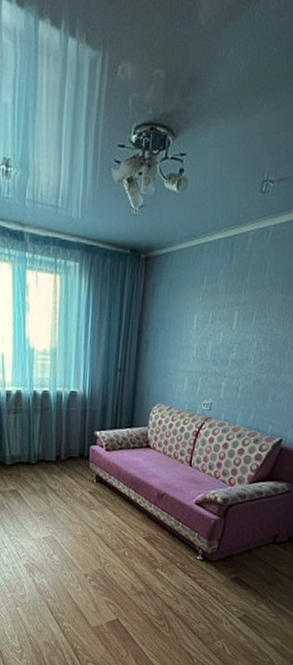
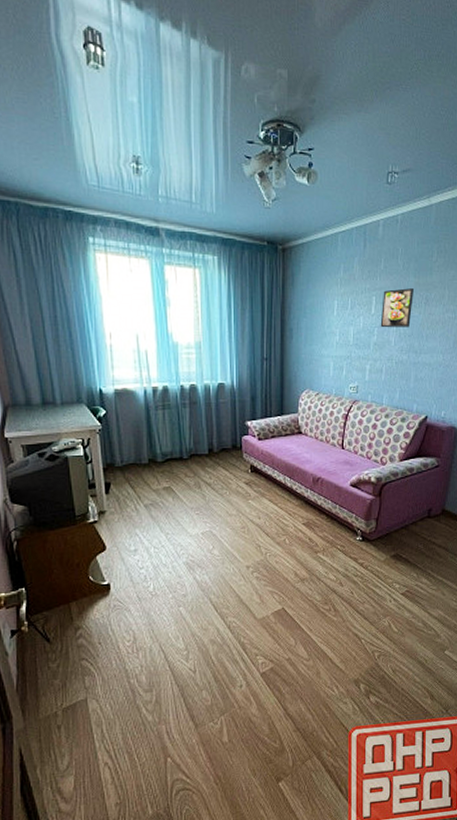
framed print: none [240,304,279,346] -> present [380,288,414,328]

